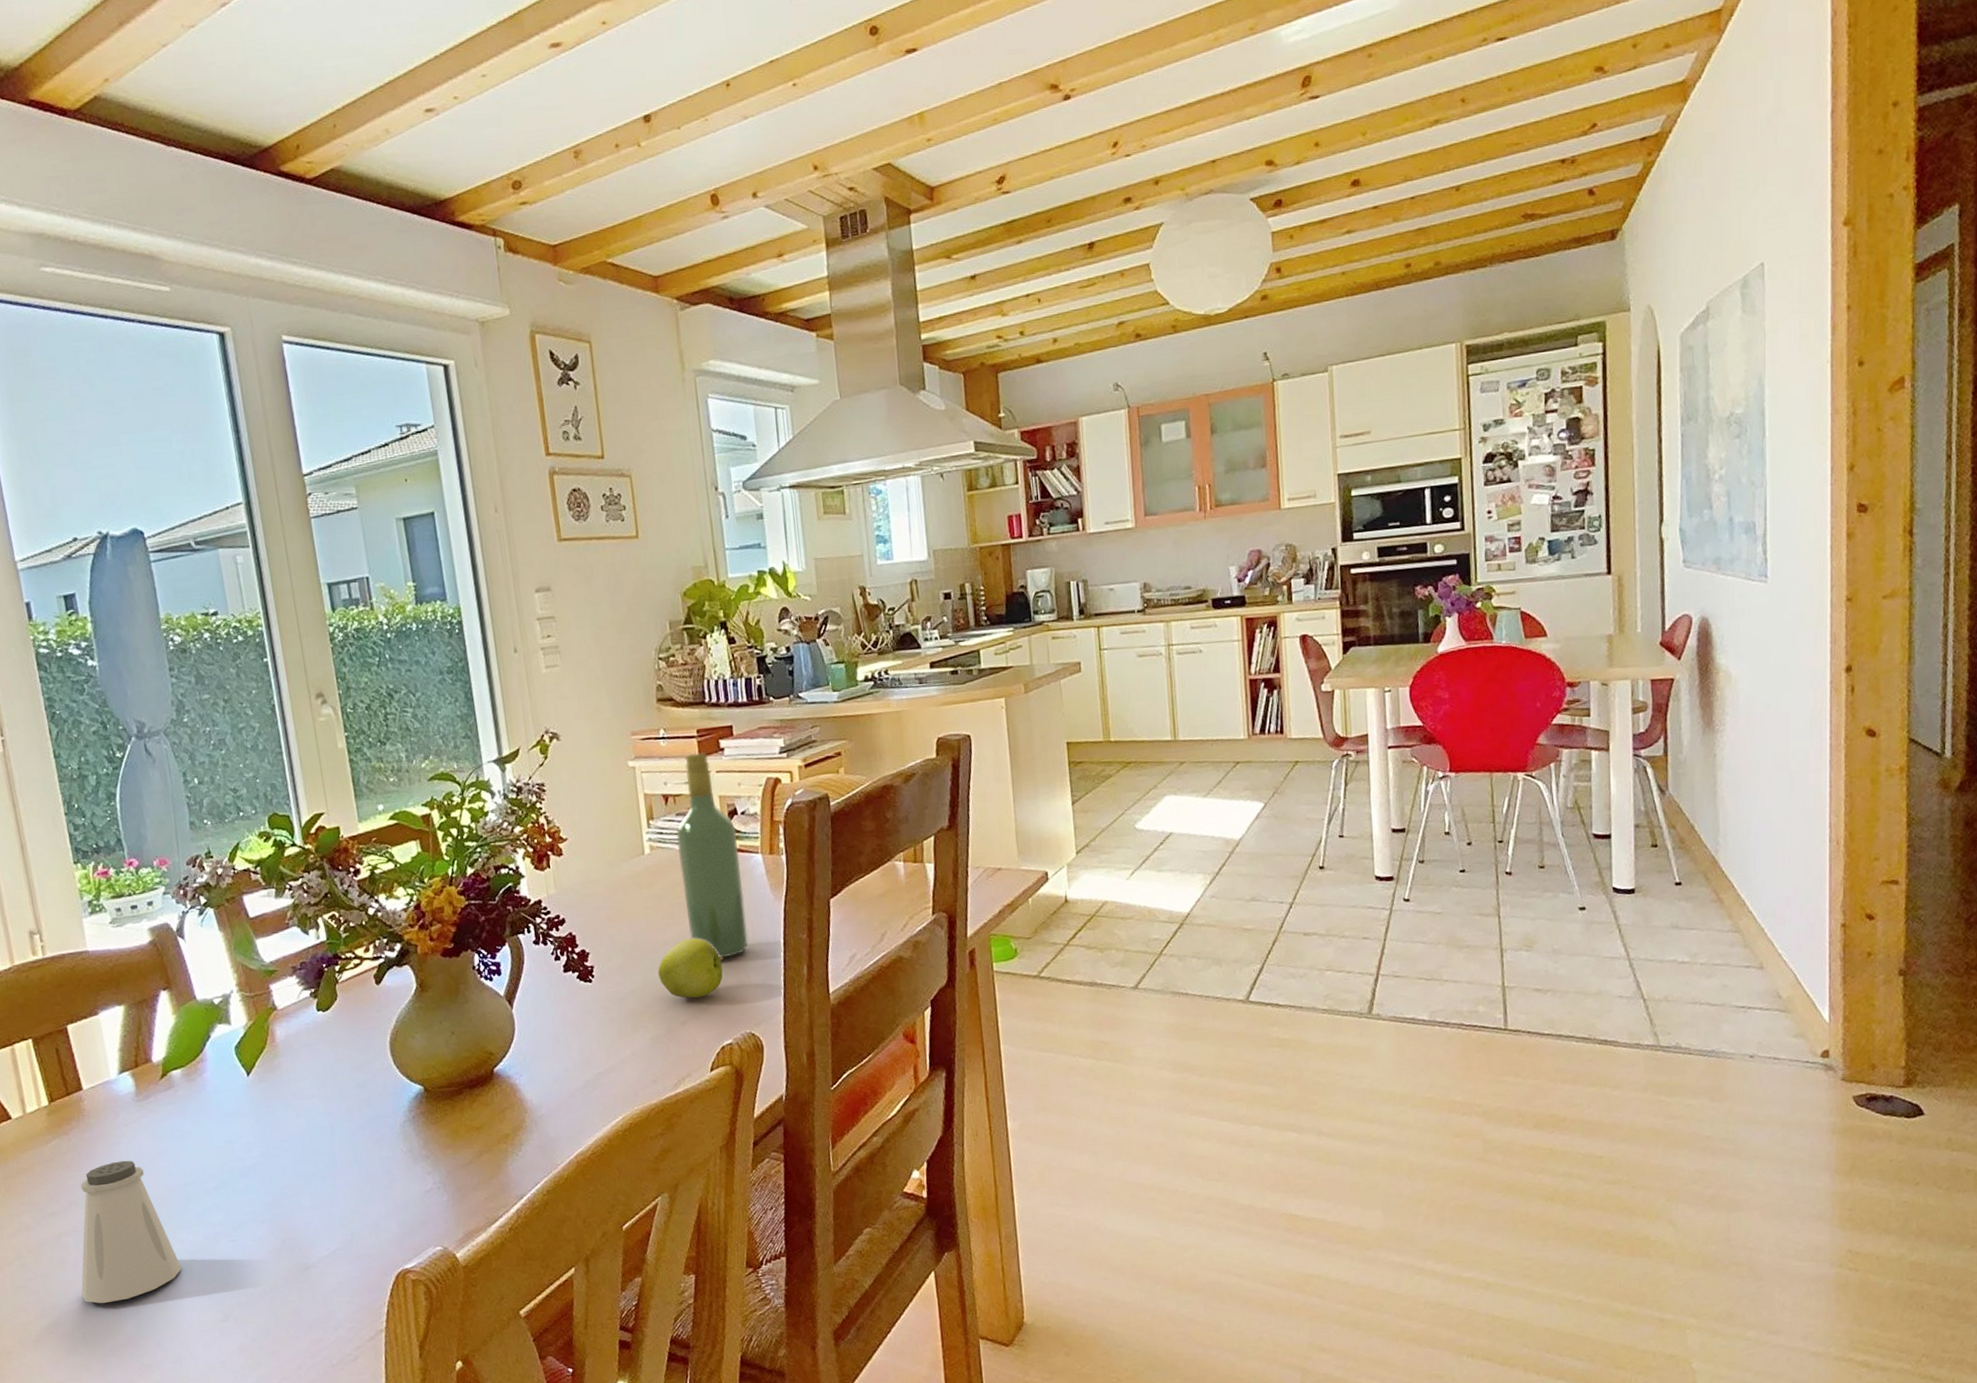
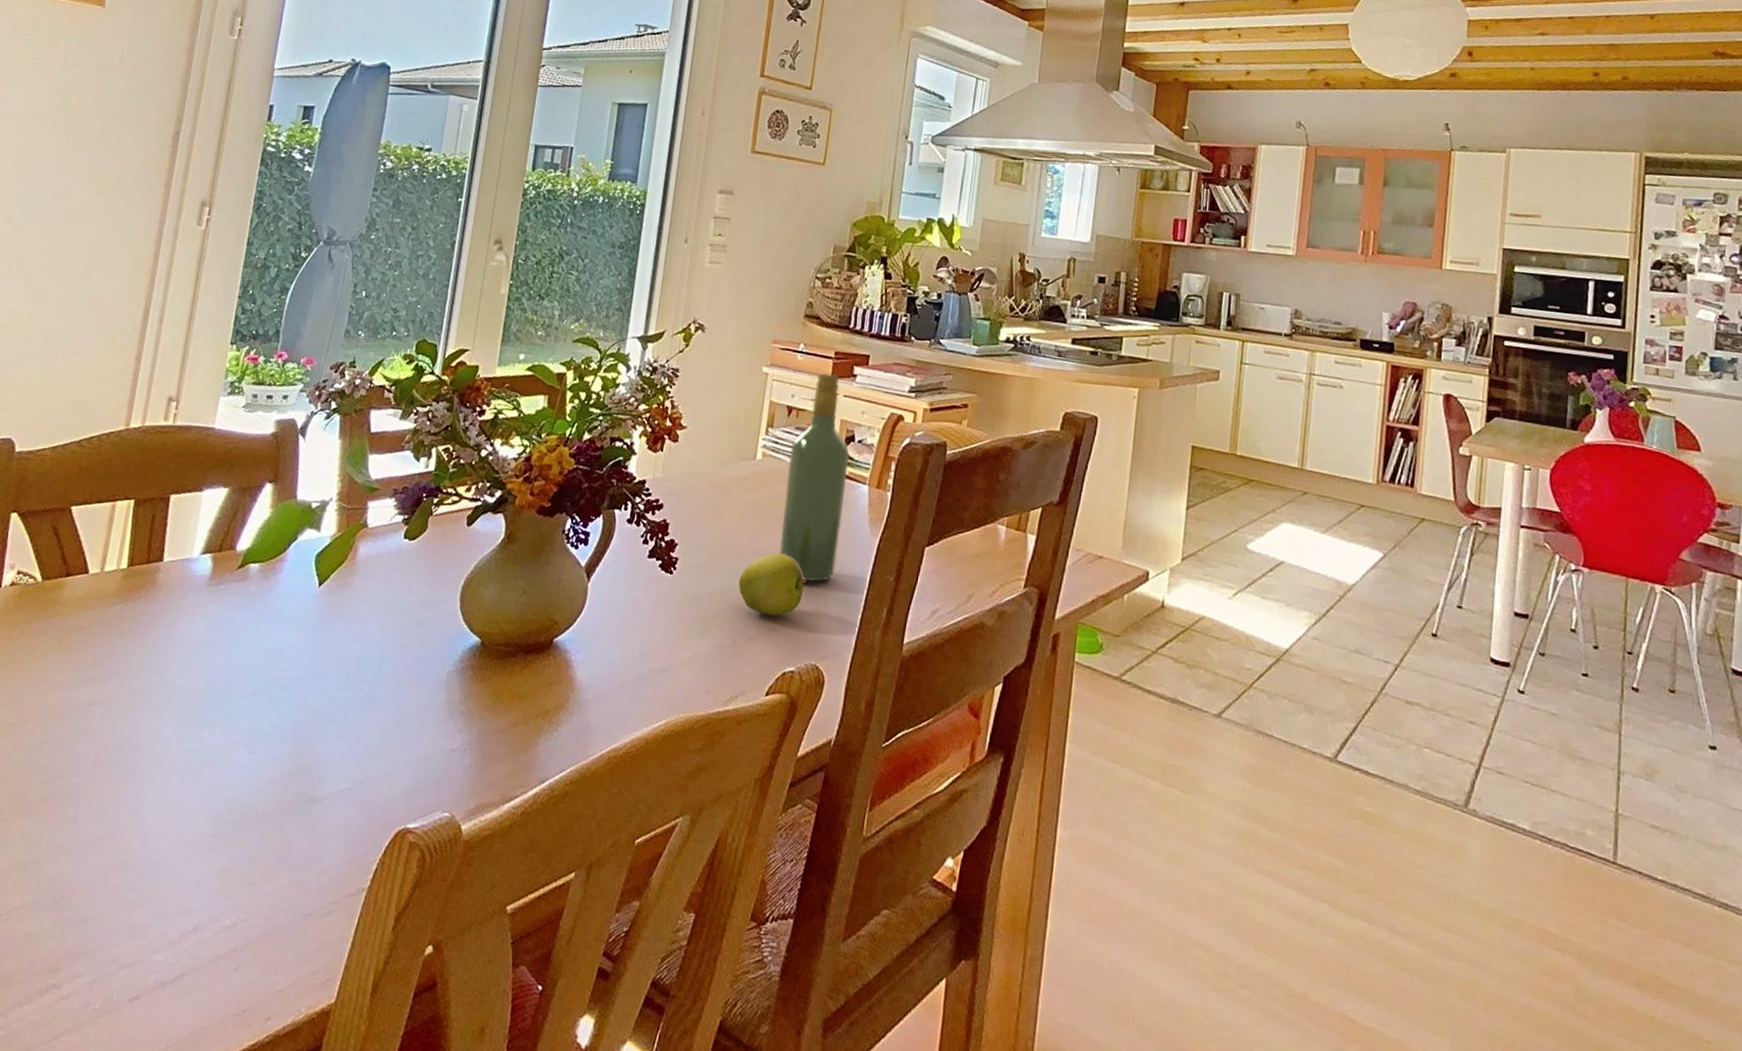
saltshaker: present [80,1160,182,1304] -> none [88,641,193,788]

